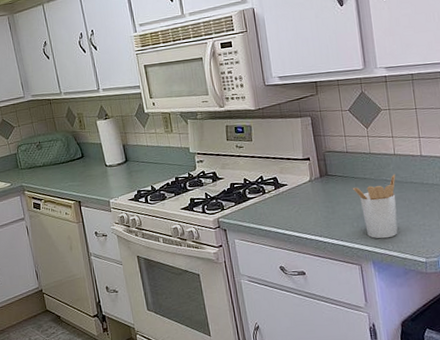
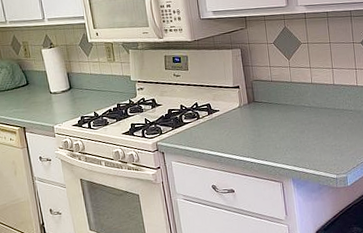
utensil holder: present [352,174,398,239] -> none [275,100,314,159]

